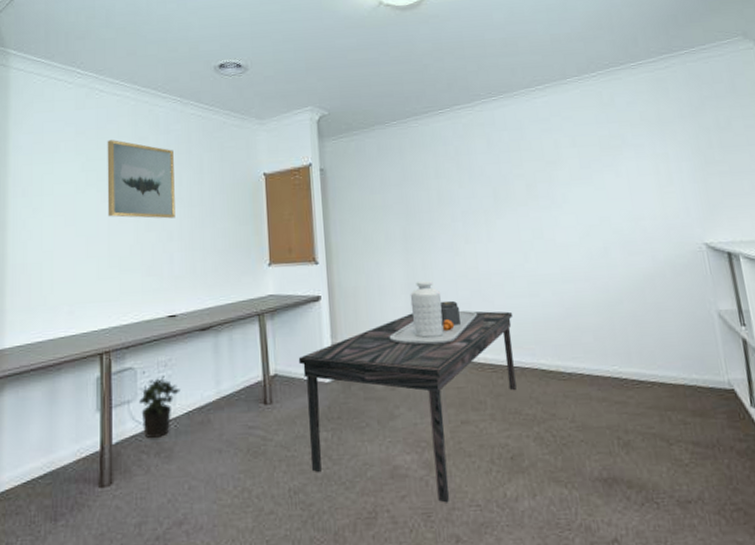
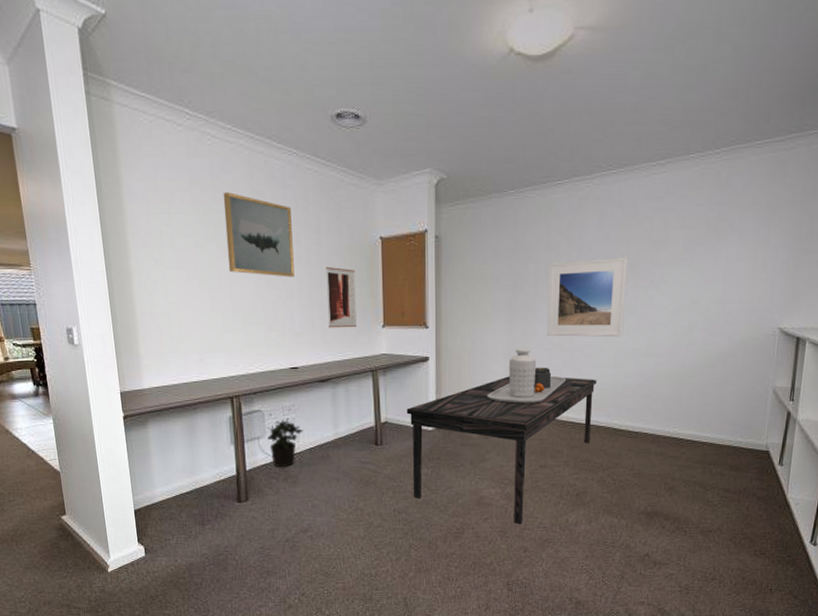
wall art: none [208,206,241,270] -> present [326,267,357,328]
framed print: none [442,179,533,266] -> present [547,257,628,338]

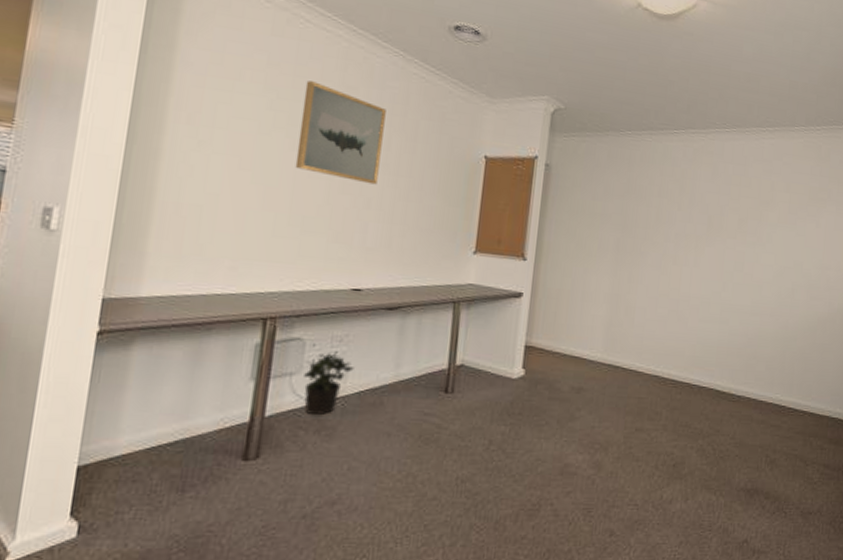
wall art: present [326,267,357,328] -> none [408,179,450,250]
dining table: present [406,348,598,525] -> none [483,293,702,501]
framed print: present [547,257,628,338] -> none [653,208,737,293]

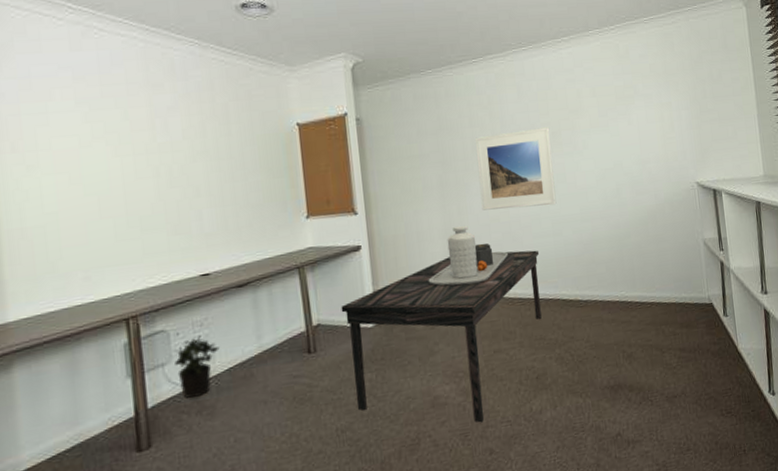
wall art: present [295,81,386,185] -> none [113,87,202,174]
dining table: none [483,293,702,501] -> present [341,225,542,423]
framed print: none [653,208,737,293] -> present [476,127,557,211]

